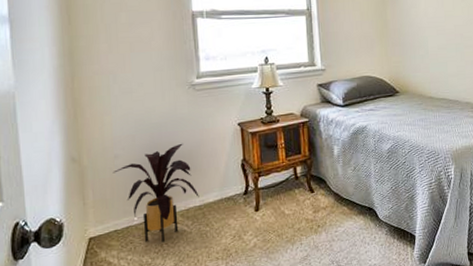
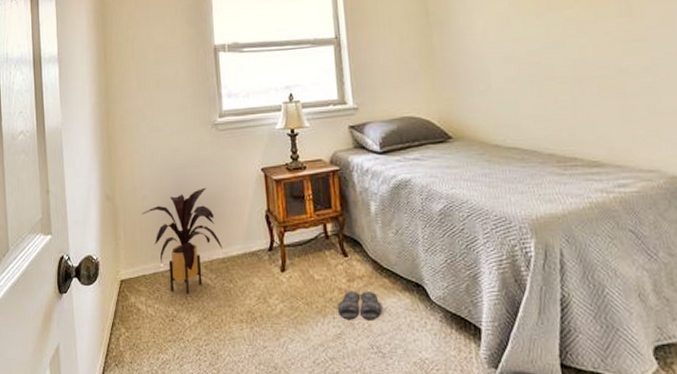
slippers: none [304,218,342,244] -> present [337,291,382,320]

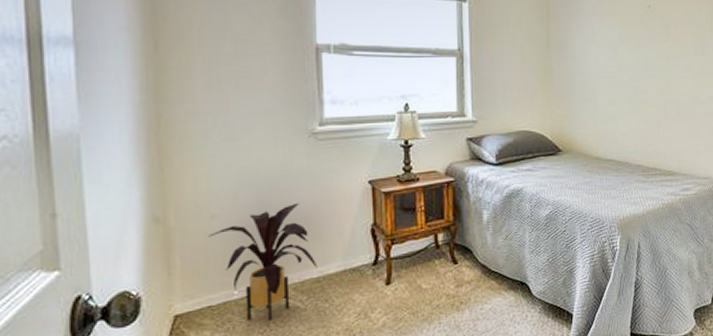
slippers: present [337,291,382,320] -> none [443,294,488,323]

